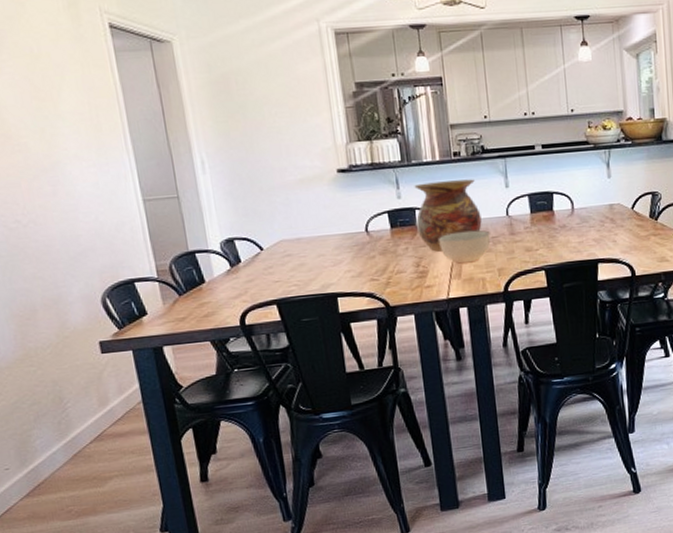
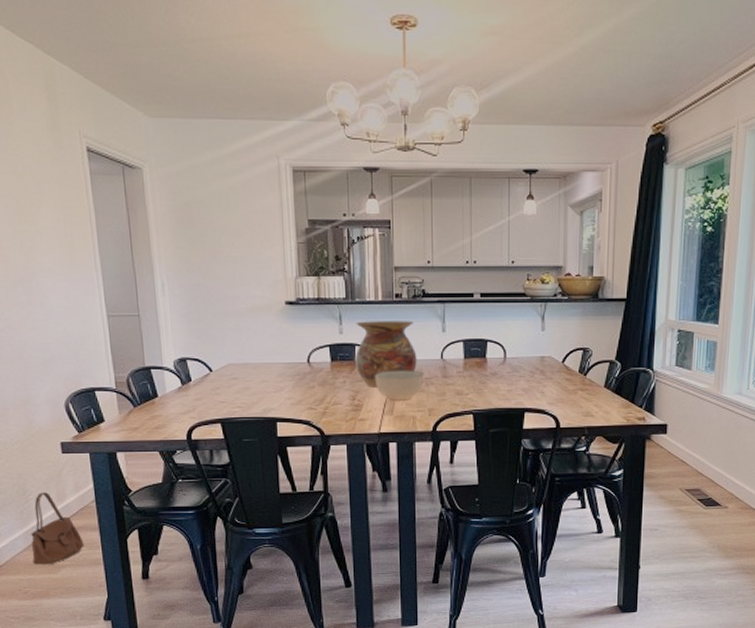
handbag: none [71,398,133,480] -> present [31,492,84,565]

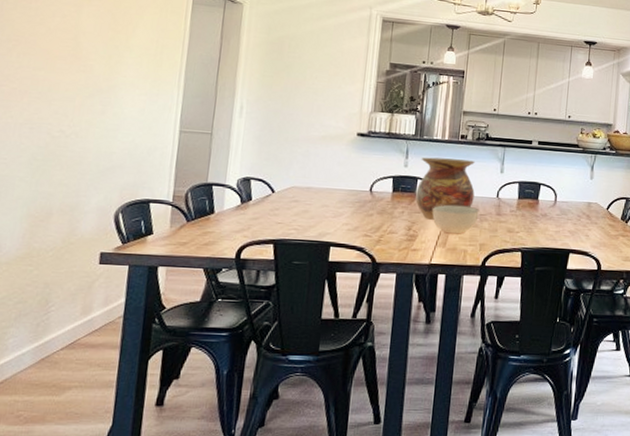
handbag: present [31,492,84,565] -> none [36,304,100,385]

